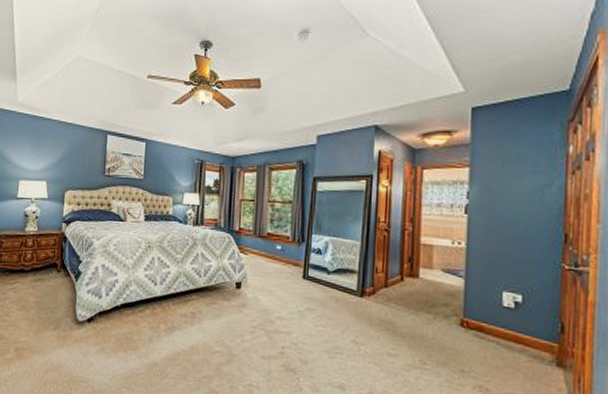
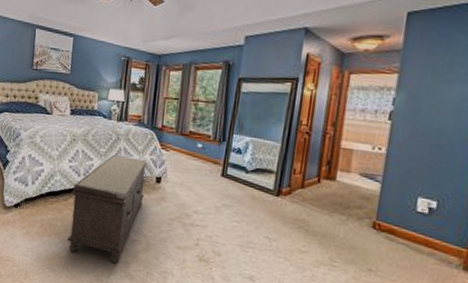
bench: none [144,261,226,379] -> present [66,155,148,264]

